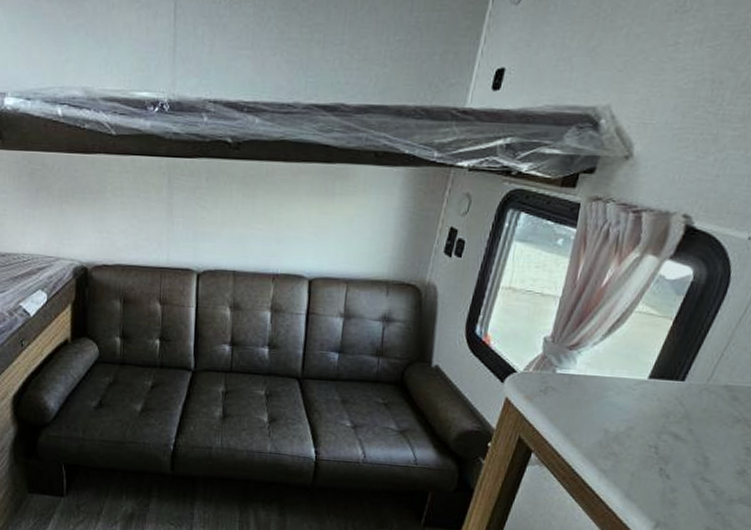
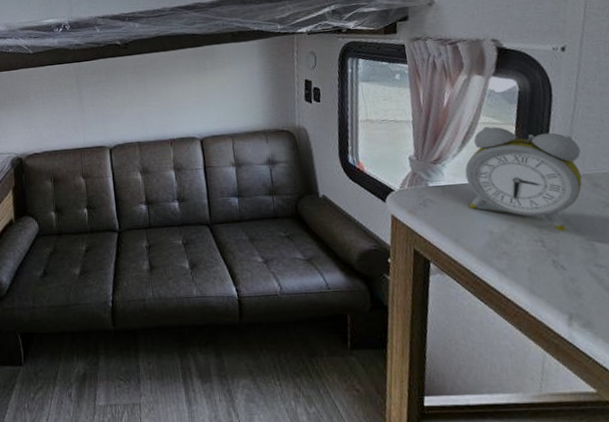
alarm clock: none [592,316,734,441] -> present [465,126,582,232]

